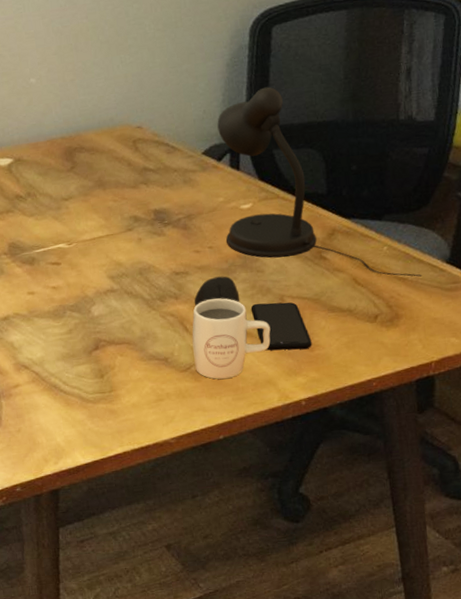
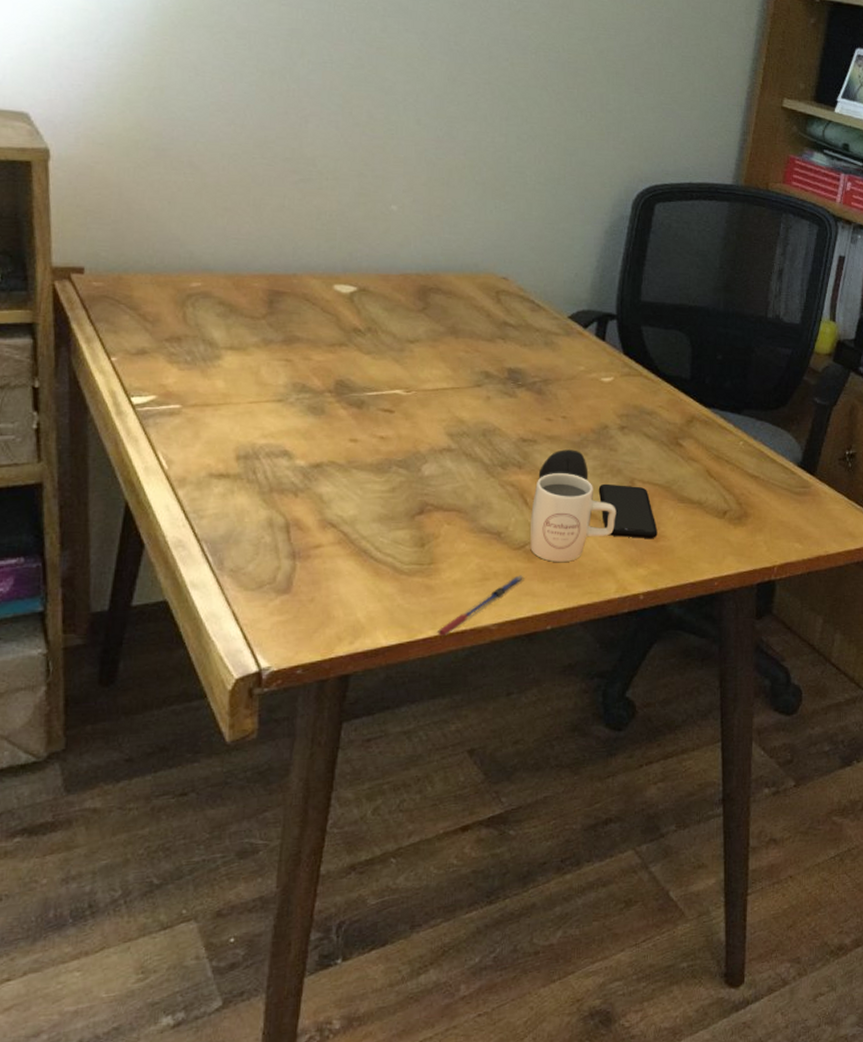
pen: none [124,393,194,452] -> present [436,575,524,637]
desk lamp: present [217,86,422,277] -> none [581,261,774,477]

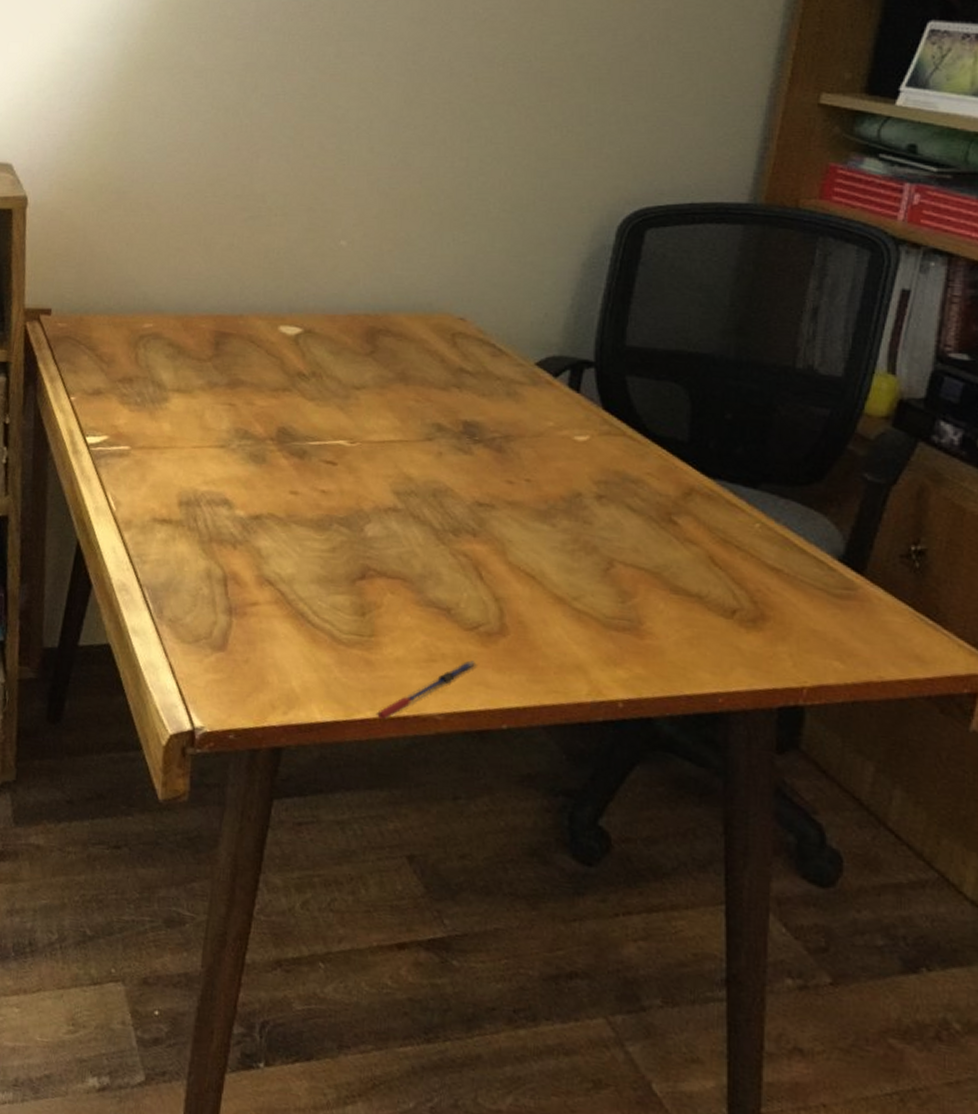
mug: present [529,473,616,563] -> none [484,545,590,652]
computer mouse: present [538,449,589,481] -> none [496,518,557,557]
smartphone: present [598,483,658,538] -> none [568,562,643,634]

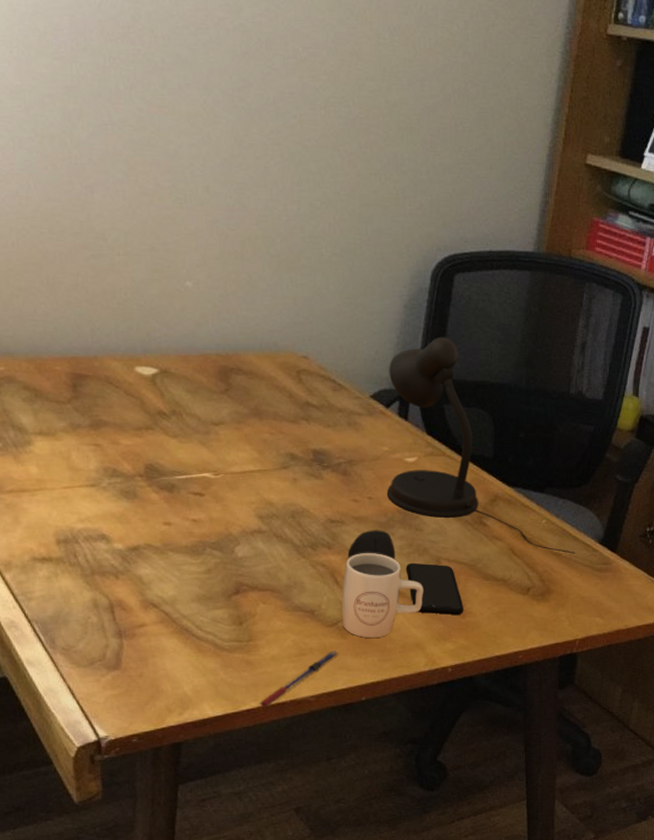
mug: none [484,545,590,652] -> present [341,553,424,639]
computer mouse: none [496,518,557,557] -> present [347,530,396,560]
desk lamp: none [548,299,804,572] -> present [386,337,576,554]
smartphone: none [568,562,643,634] -> present [406,562,464,615]

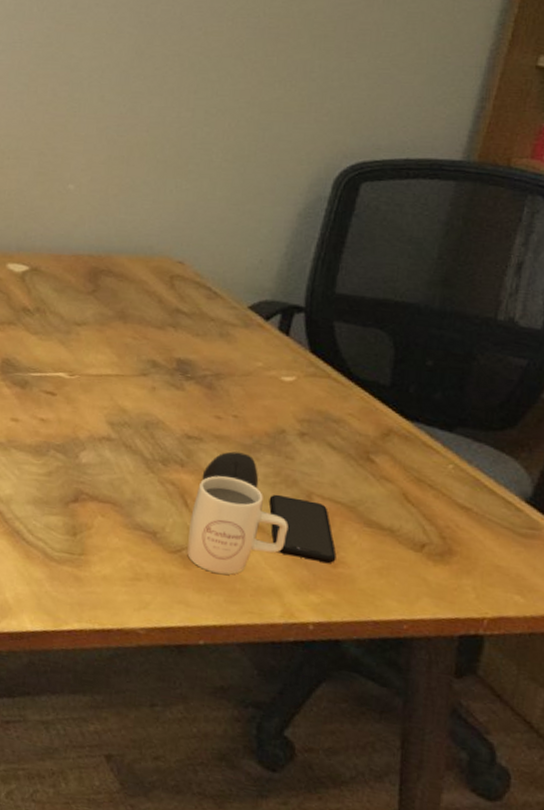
pen: present [259,650,339,708] -> none [82,580,179,632]
desk lamp: present [386,337,576,554] -> none [255,248,492,511]

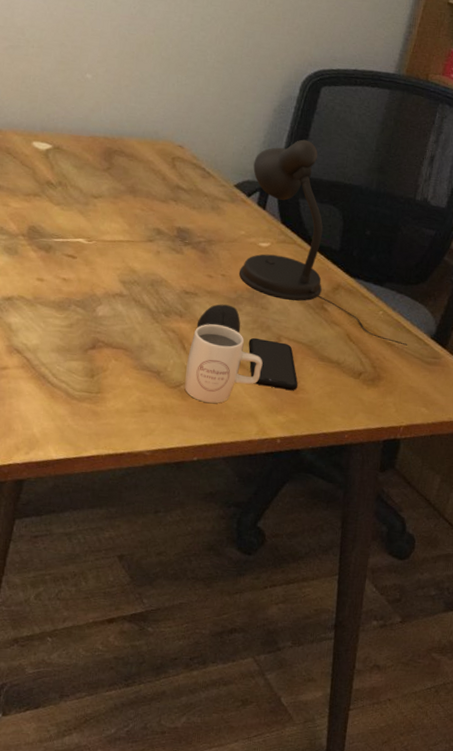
desk lamp: none [255,248,492,511] -> present [238,139,408,346]

